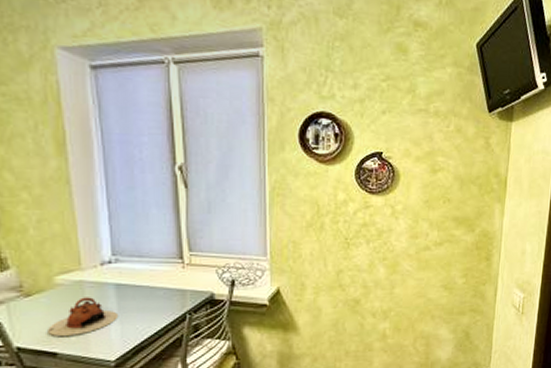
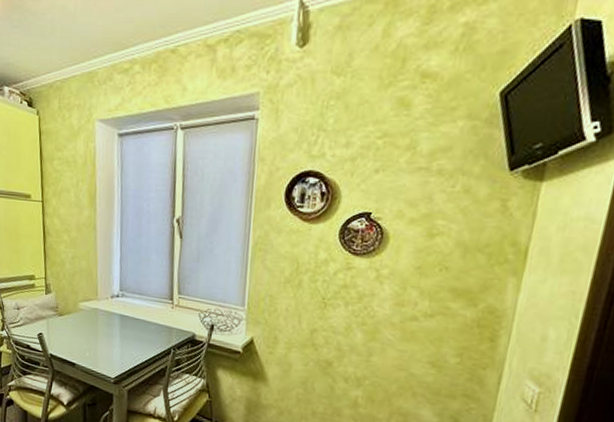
teapot: present [48,297,119,336] -> none [71,322,121,352]

